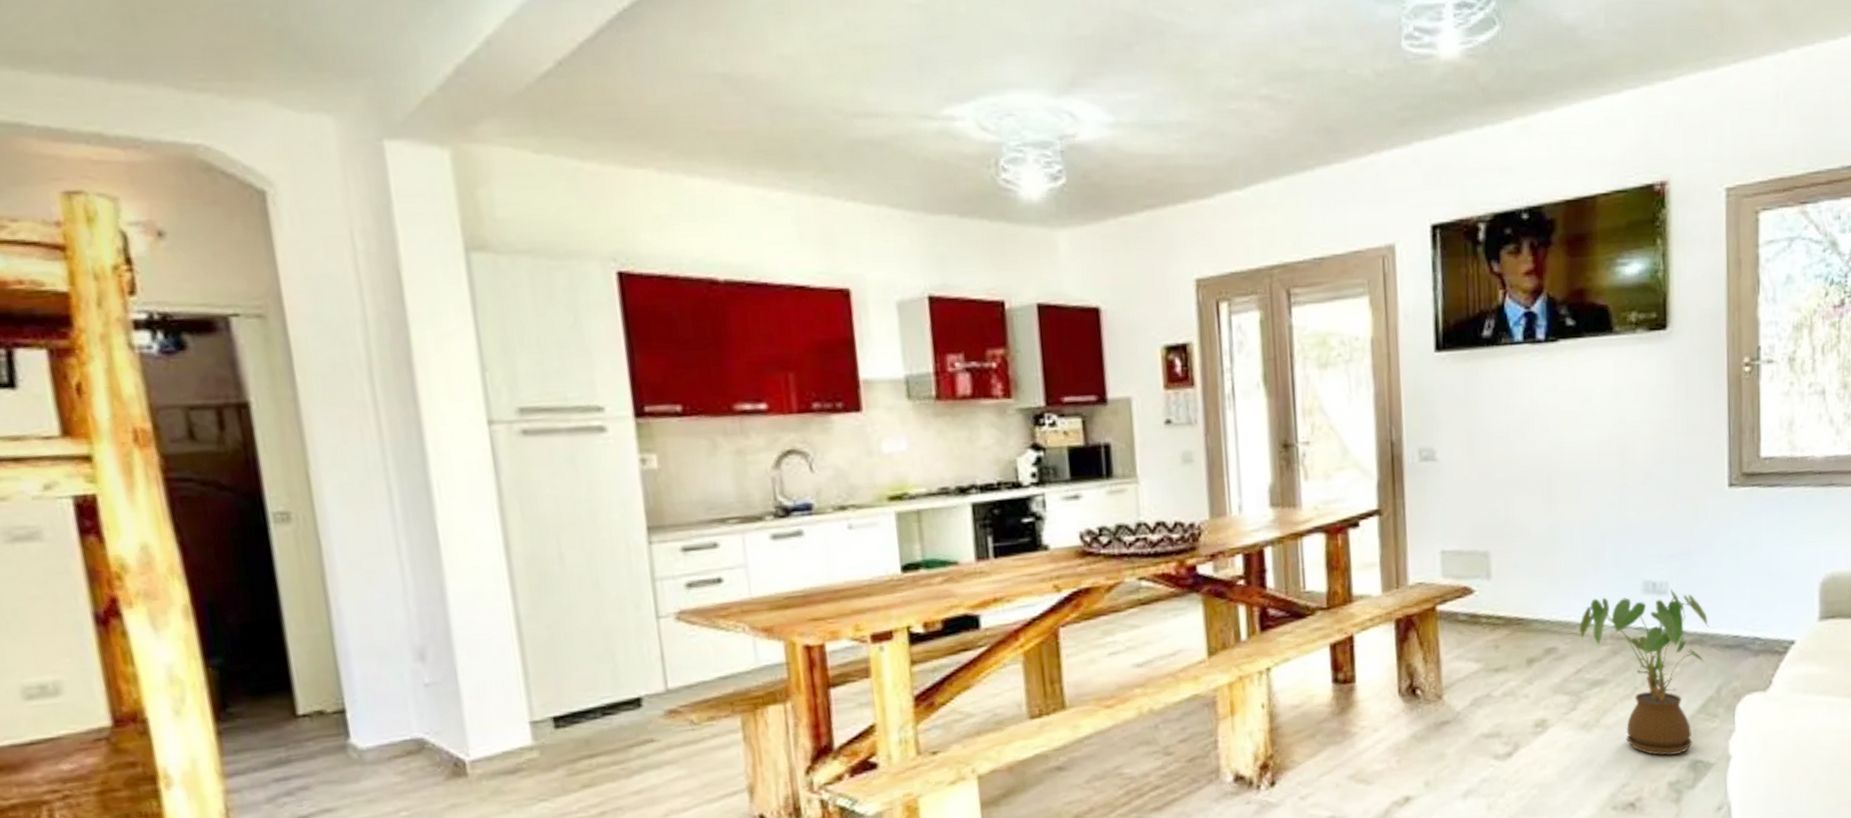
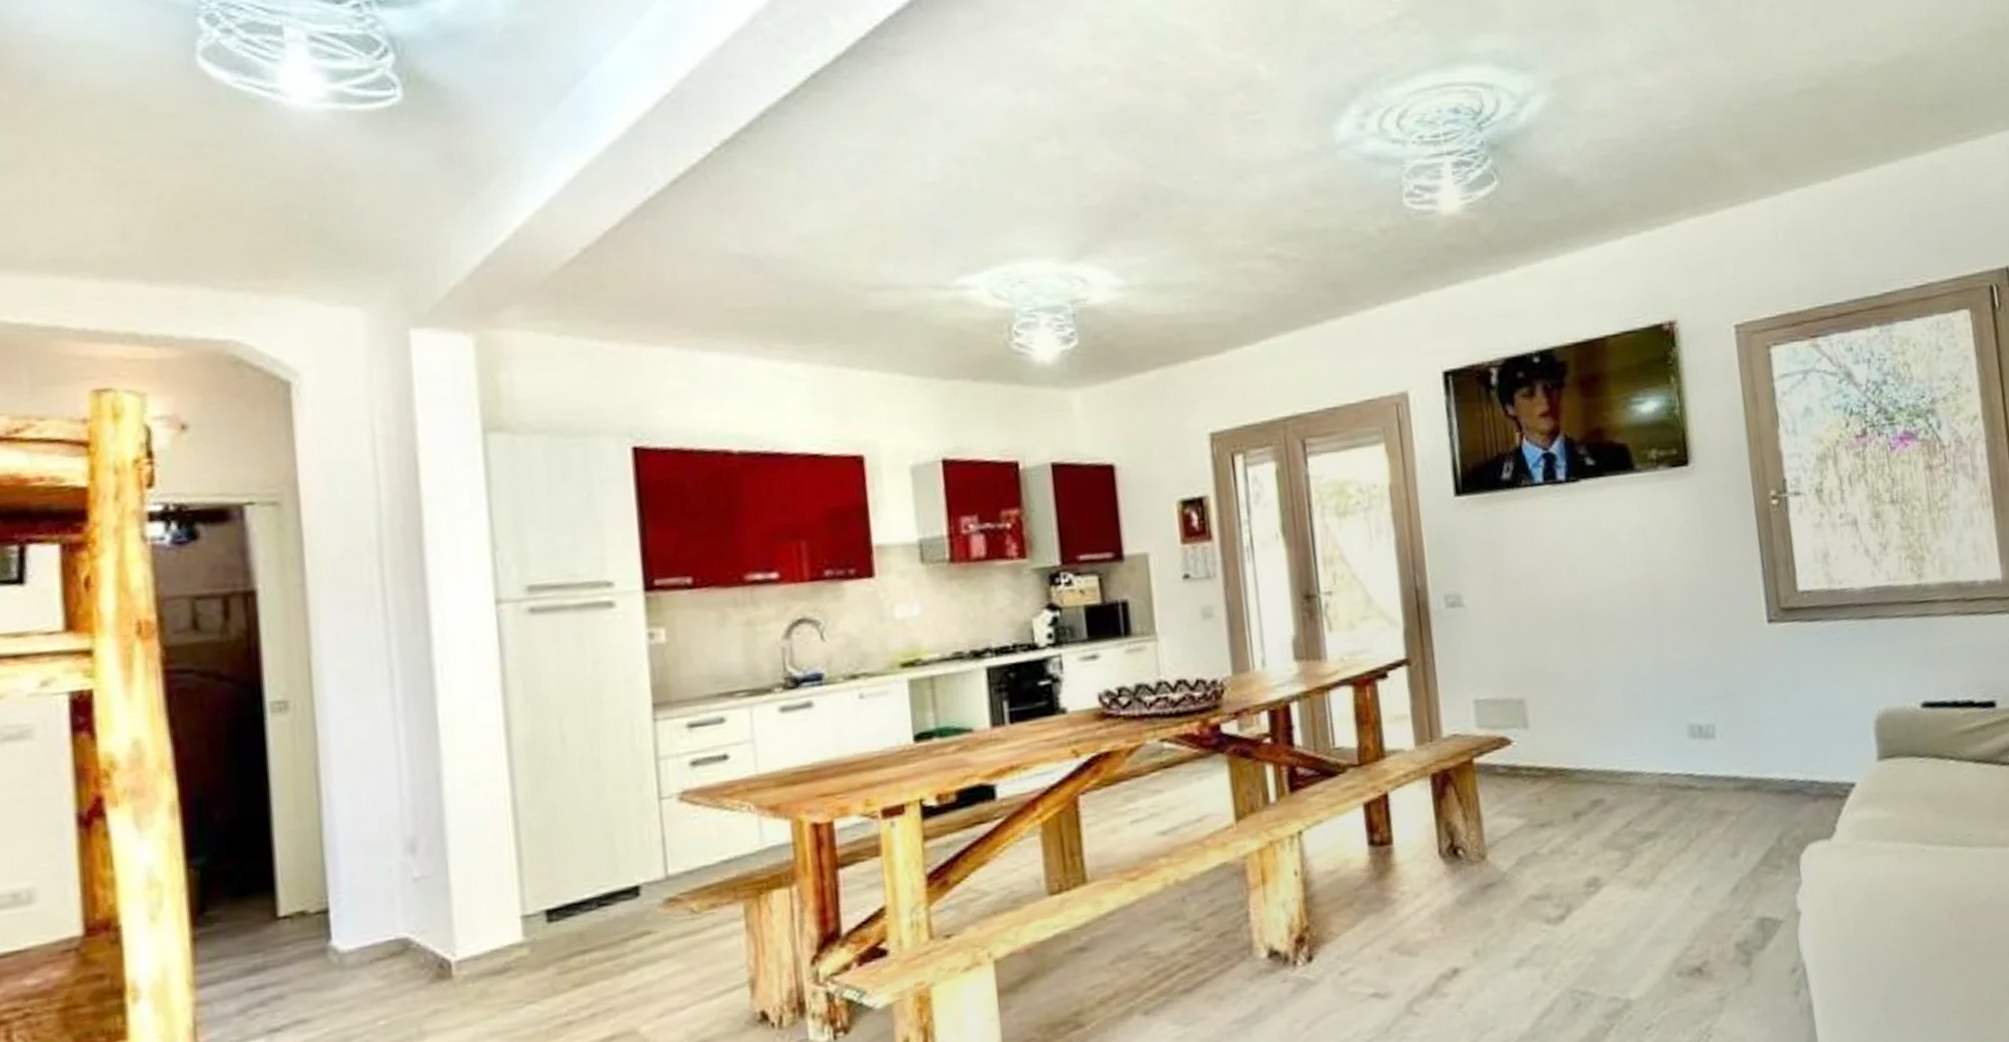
house plant: present [1579,588,1710,757] -> none [1625,731,1764,915]

